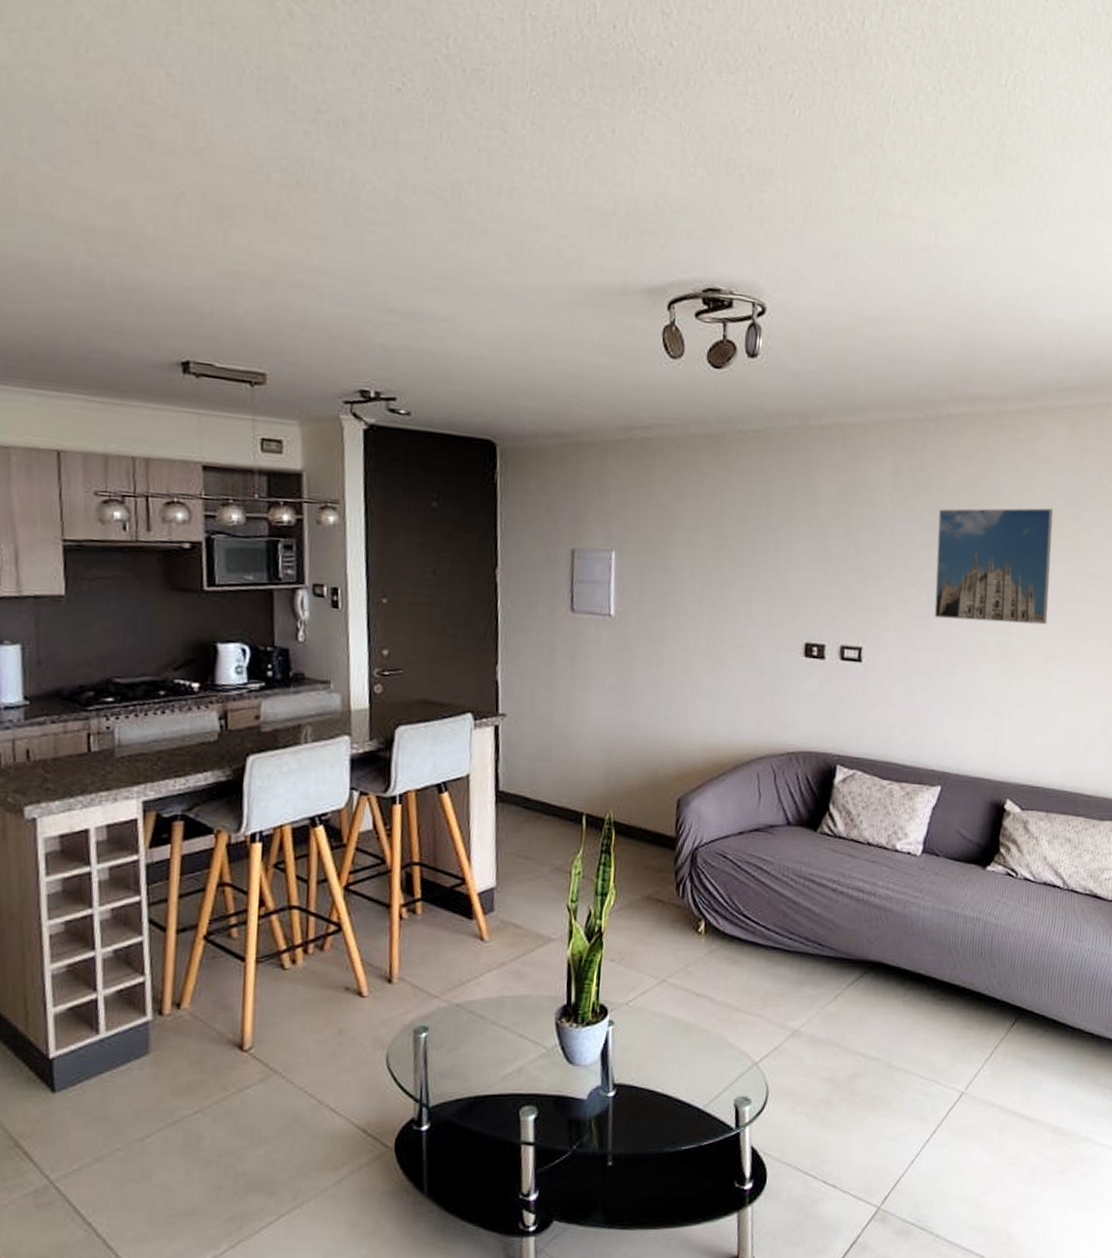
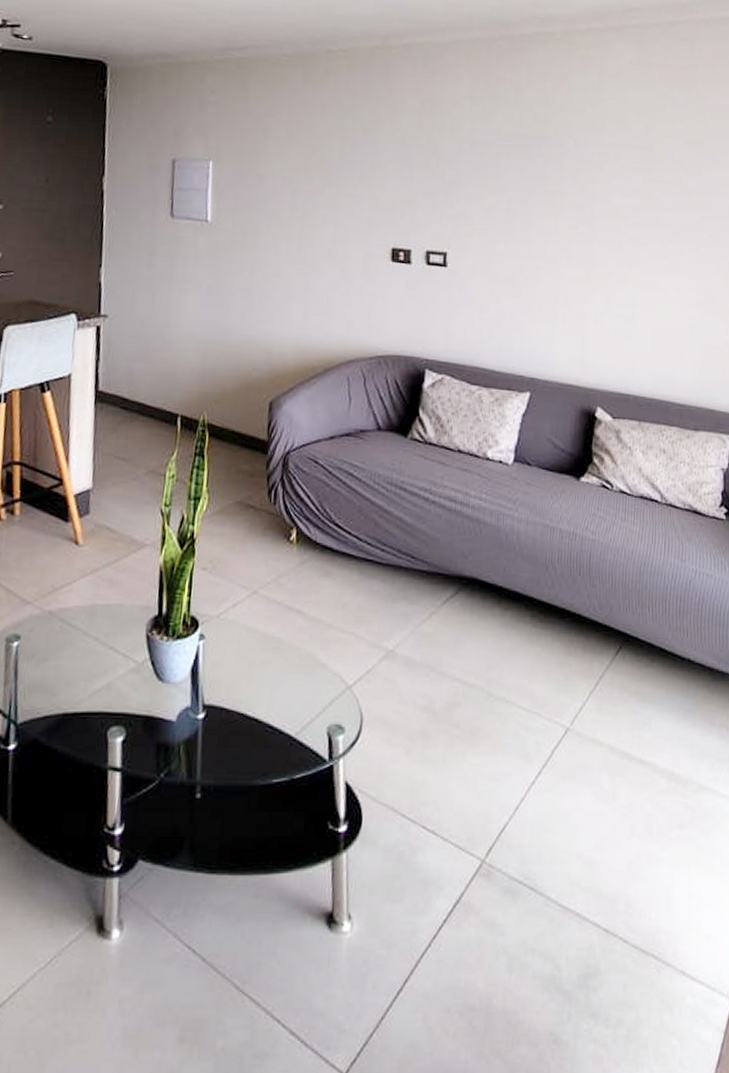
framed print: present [934,508,1054,625] -> none [515,119,628,231]

